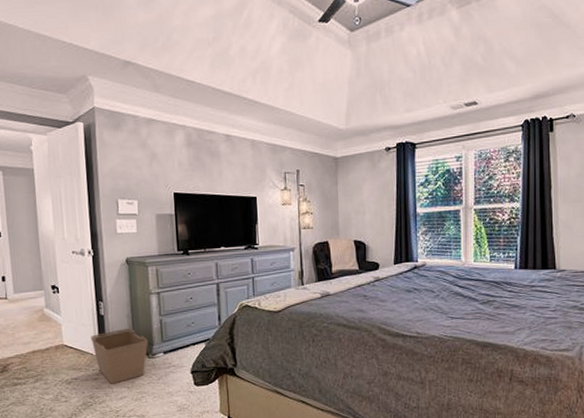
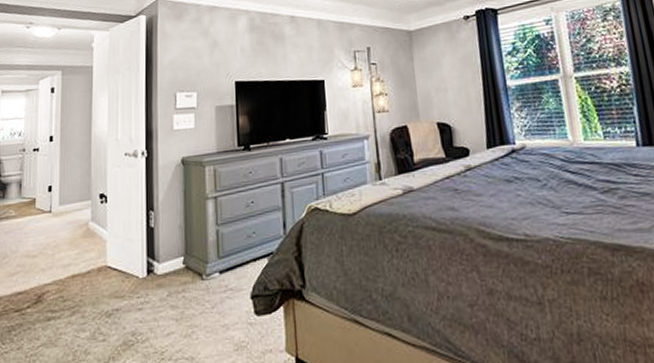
bicycle basket: present [91,328,148,384] -> none [138,242,202,316]

